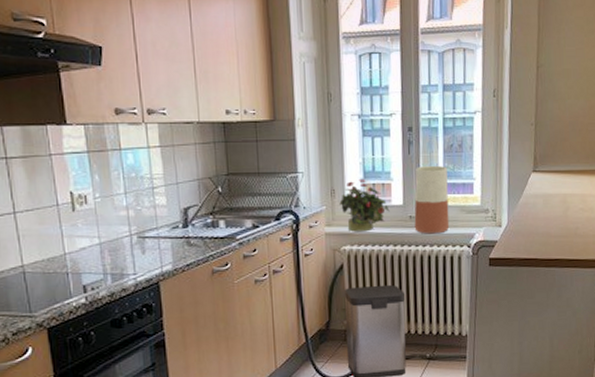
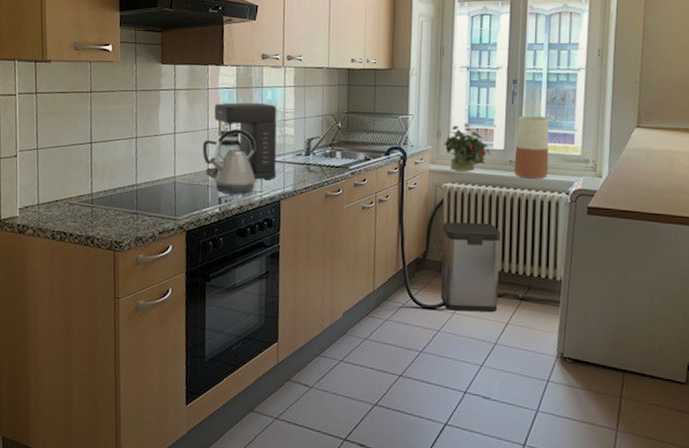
coffee maker: none [53,168,151,264] -> present [202,102,277,180]
kettle: none [65,202,129,281] -> present [209,129,258,195]

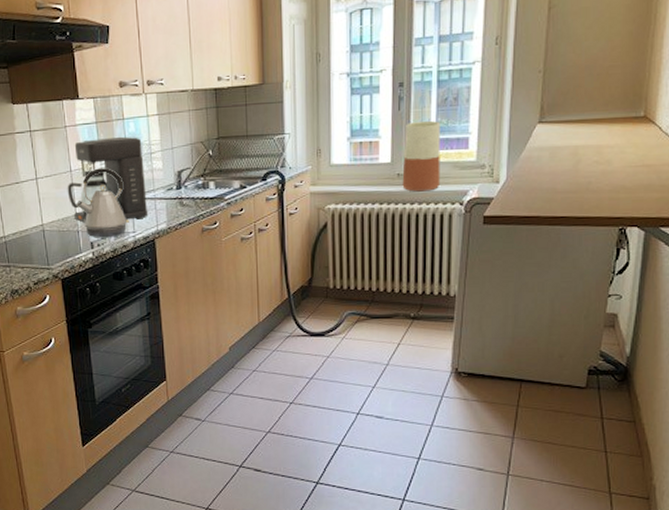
pedal bin: present [440,222,500,313] -> none [327,243,390,336]
potted plant: present [444,123,491,172] -> none [325,137,377,191]

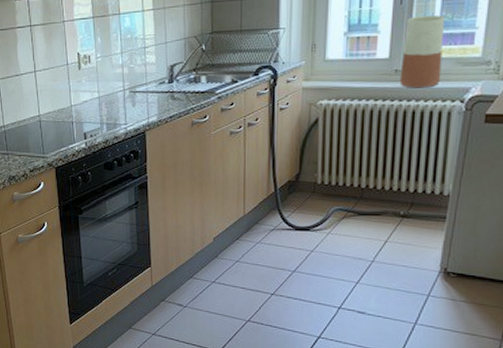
coffee maker: present [67,136,148,223] -> none [63,31,140,115]
kettle: present [77,168,129,238] -> none [72,61,121,129]

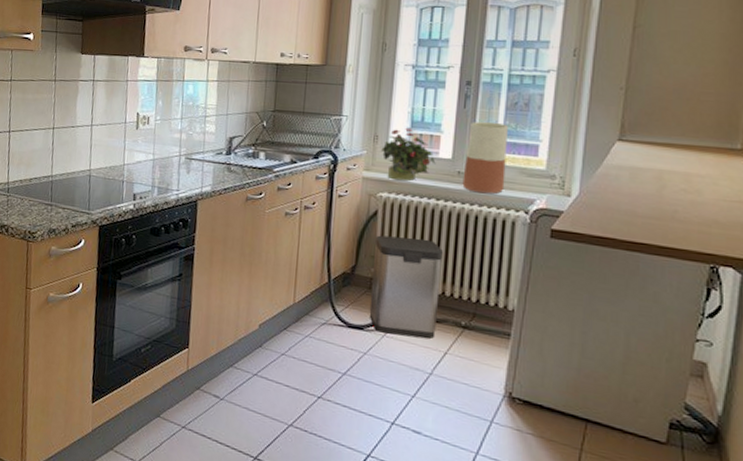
pedal bin: none [314,139,381,231] -> present [369,235,443,339]
potted plant: none [319,32,374,87] -> present [381,127,436,182]

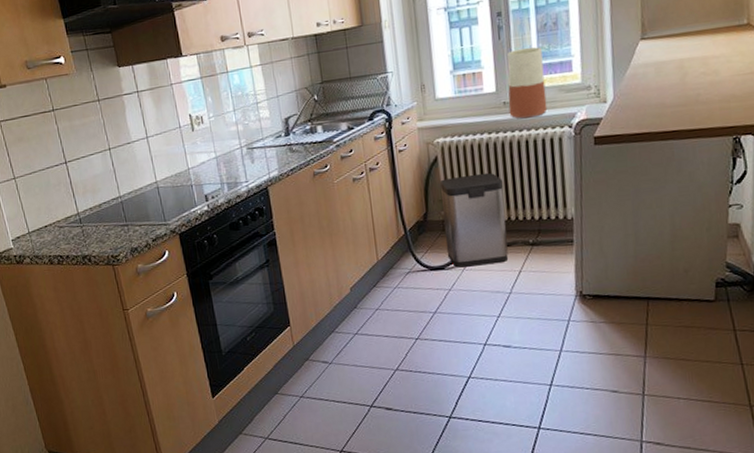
potted plant: present [381,127,436,182] -> none [430,70,482,124]

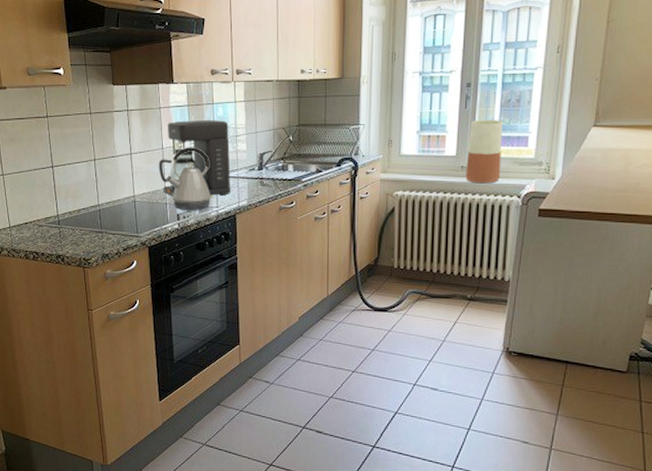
coffee maker: none [177,88,260,177] -> present [158,119,231,196]
kettle: none [188,121,241,191] -> present [166,147,213,211]
pedal bin: present [440,172,508,268] -> none [391,228,450,313]

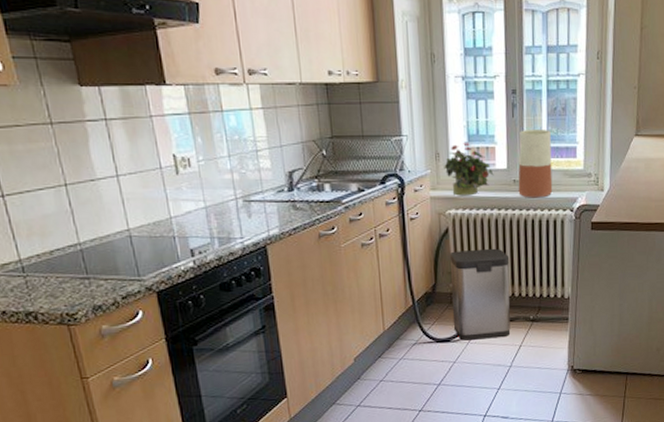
coffee maker: present [158,119,231,196] -> none [157,130,258,228]
kettle: present [166,147,213,211] -> none [170,165,235,245]
pedal bin: none [391,228,450,313] -> present [450,248,511,341]
potted plant: none [395,130,443,179] -> present [444,142,494,196]

